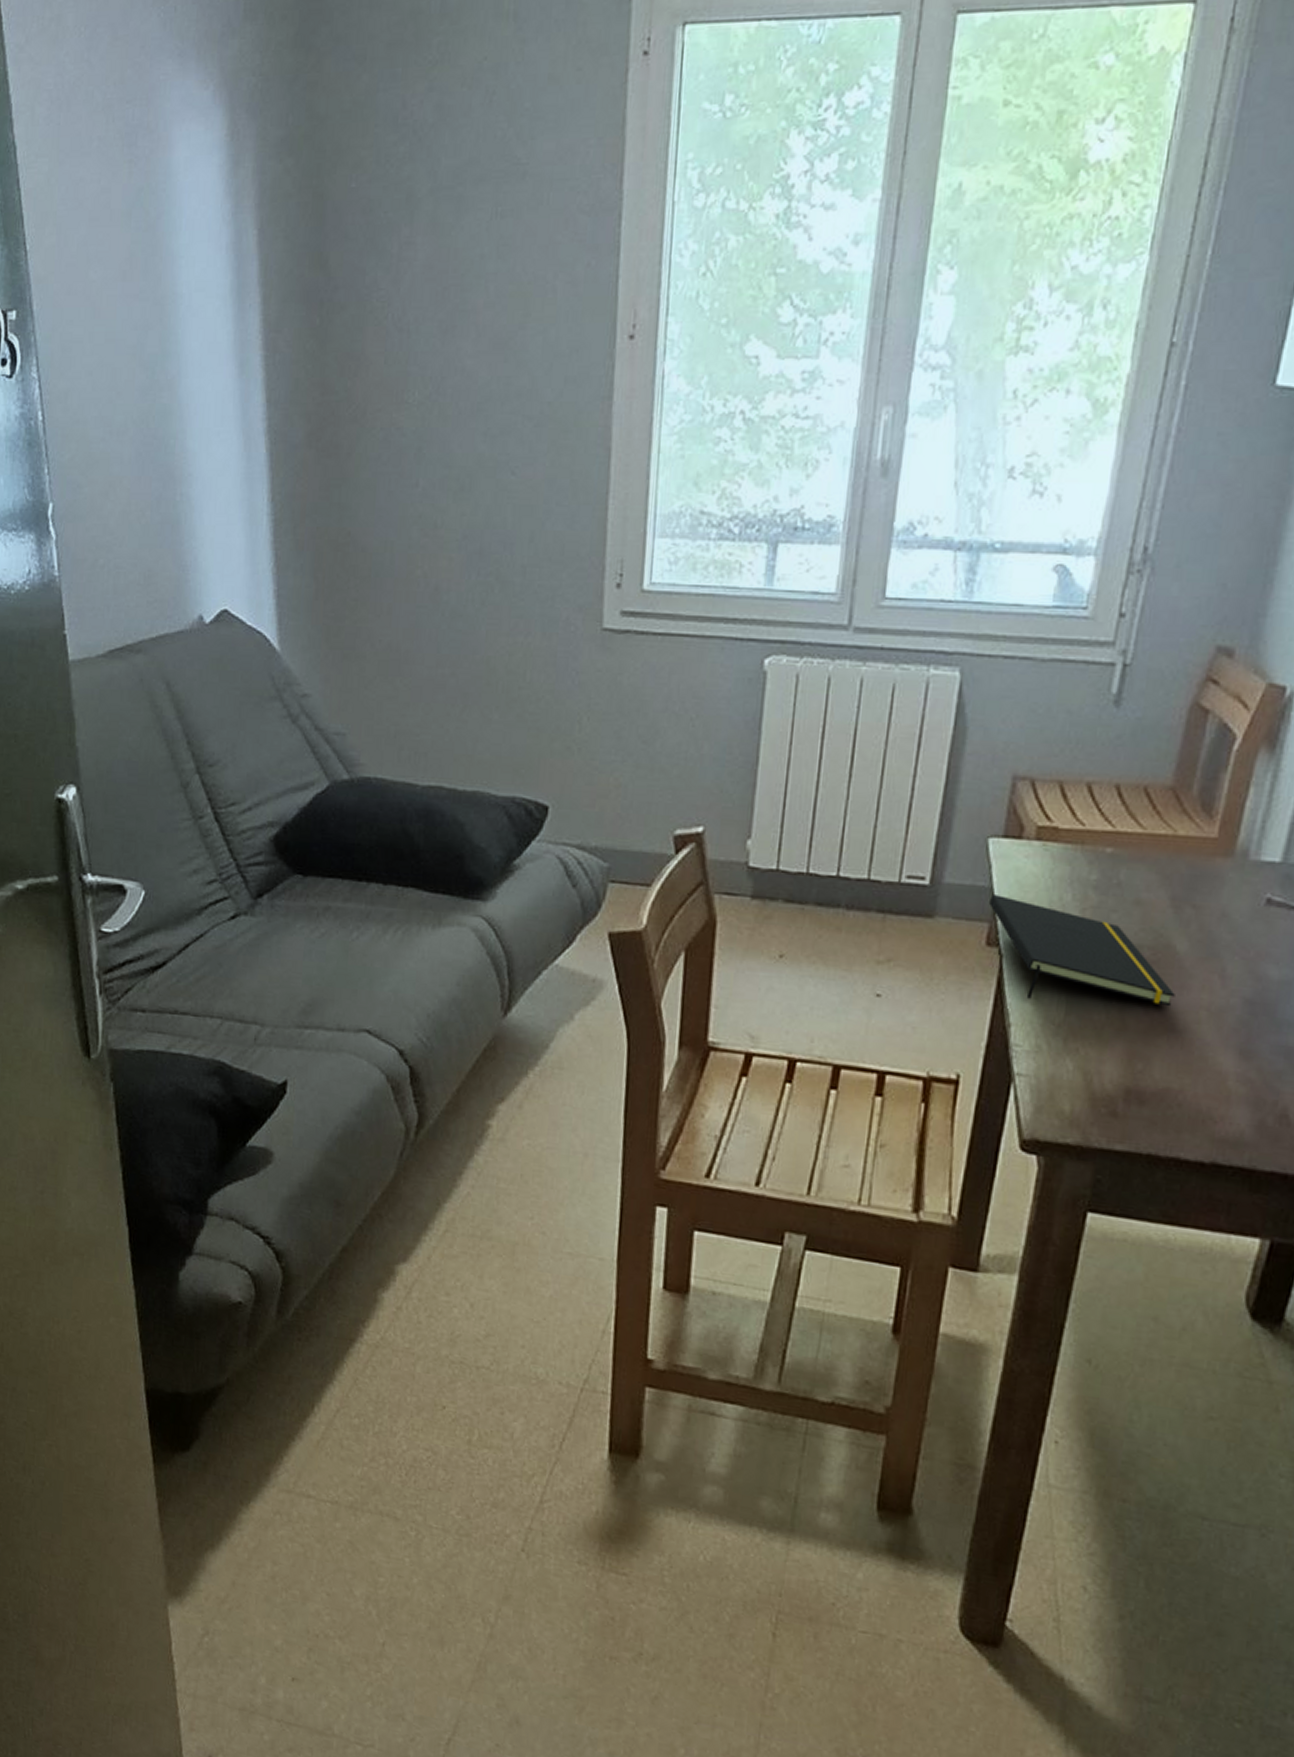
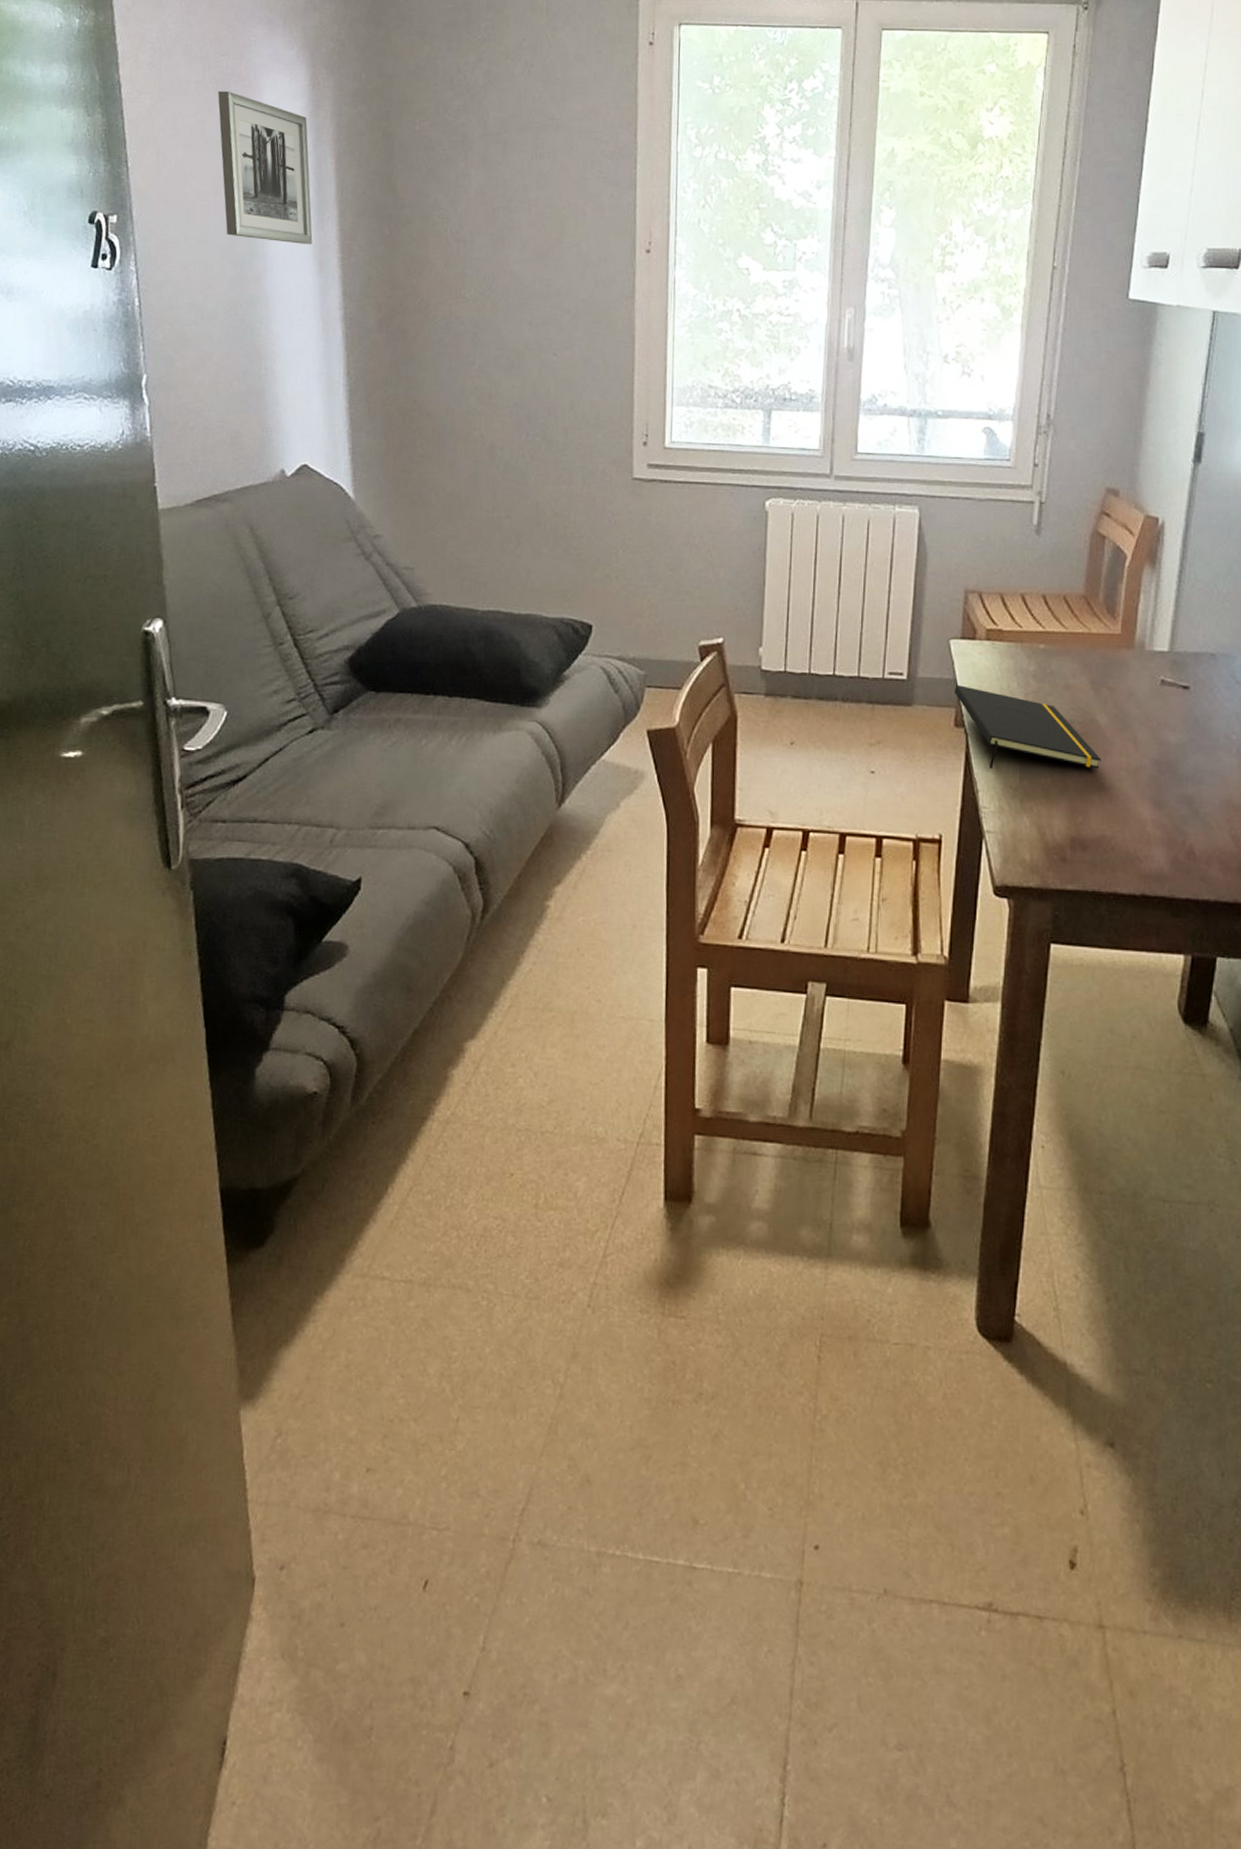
wall art: none [123,148,232,340] -> present [218,91,313,244]

